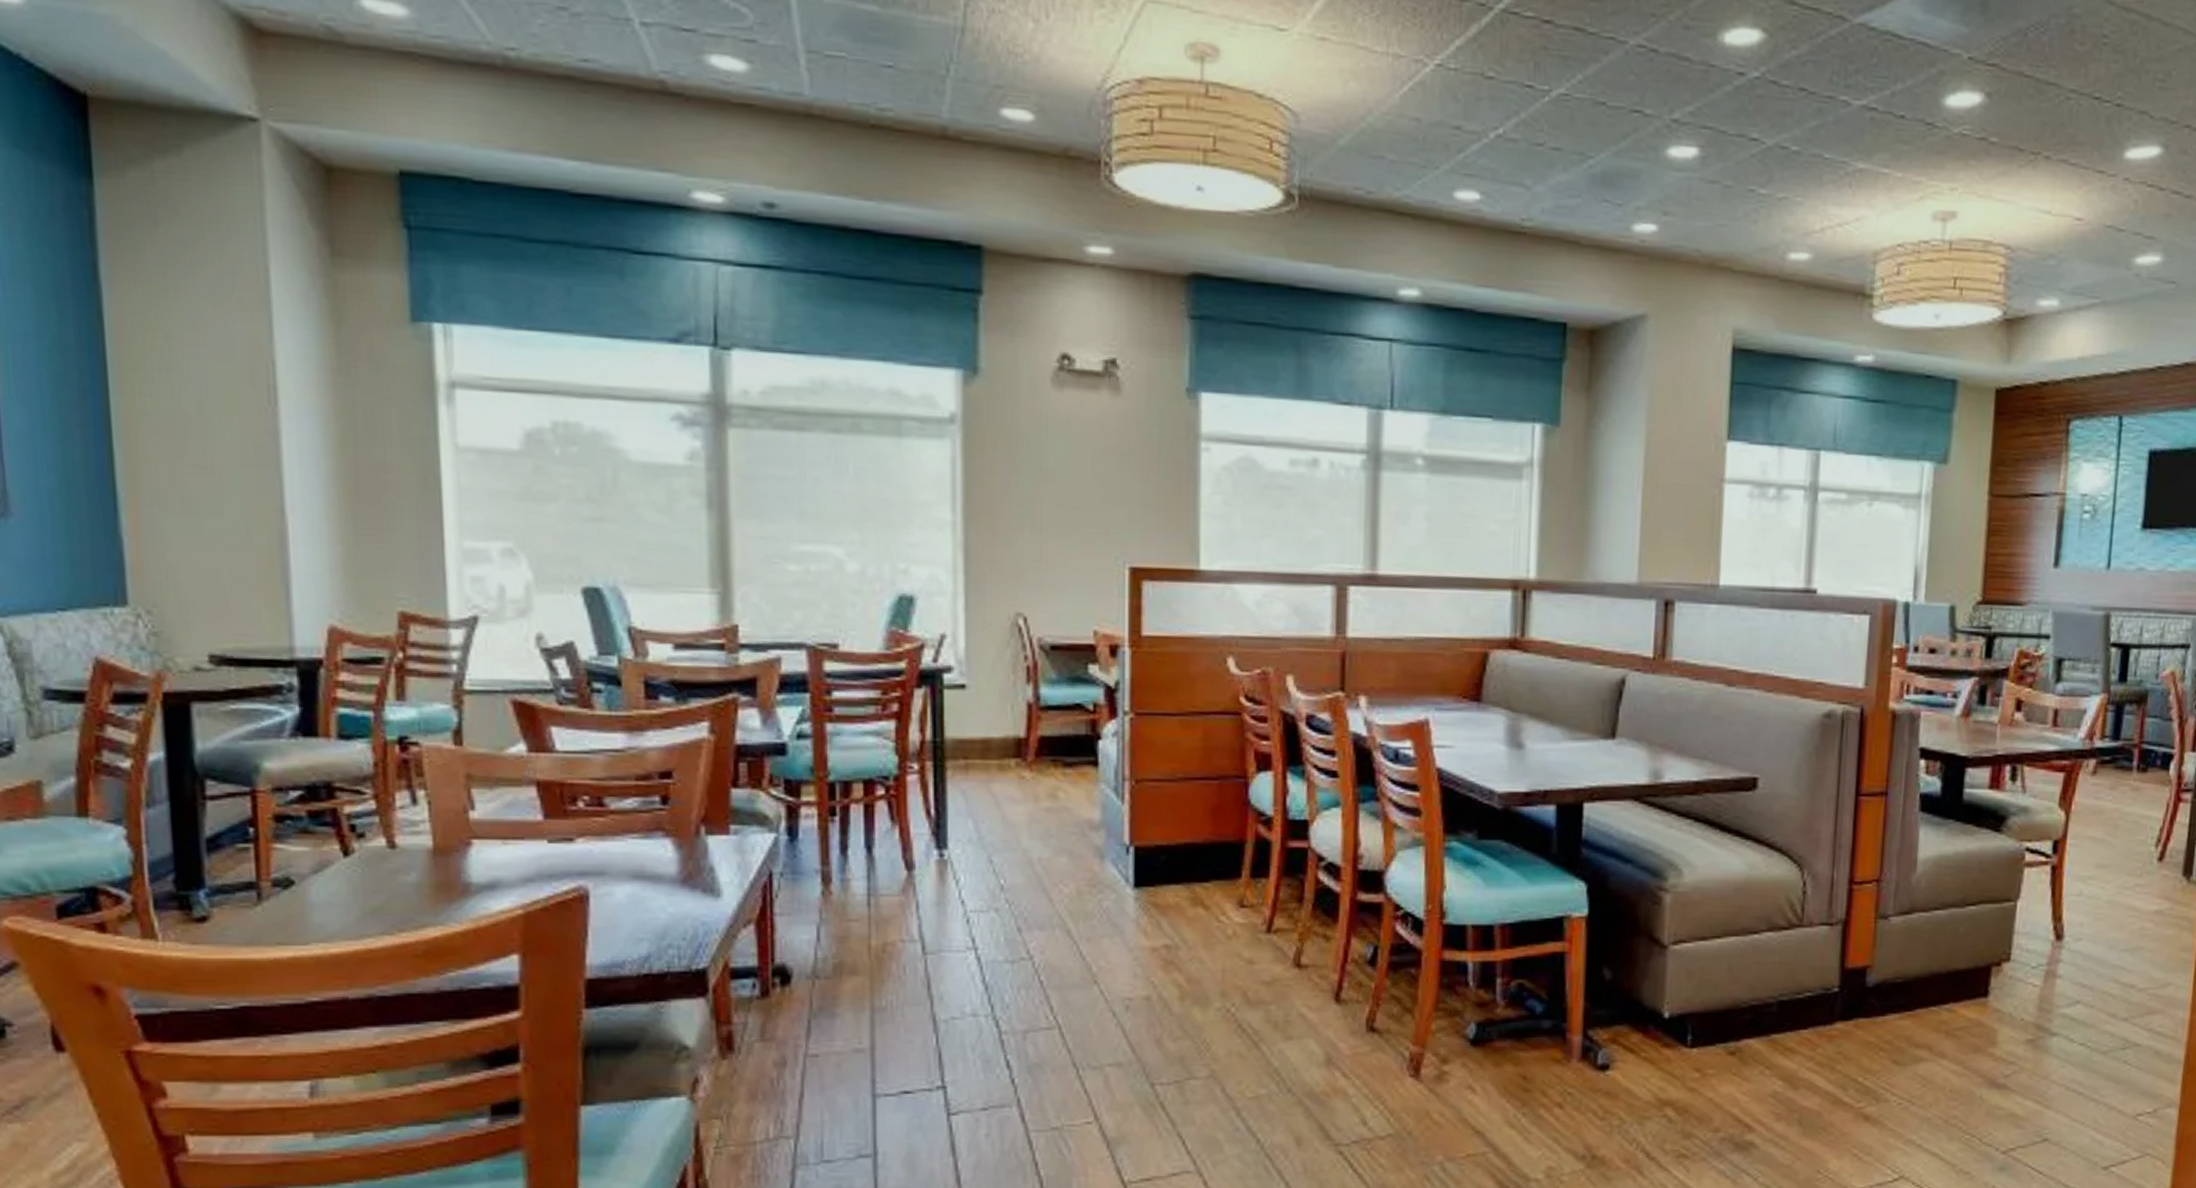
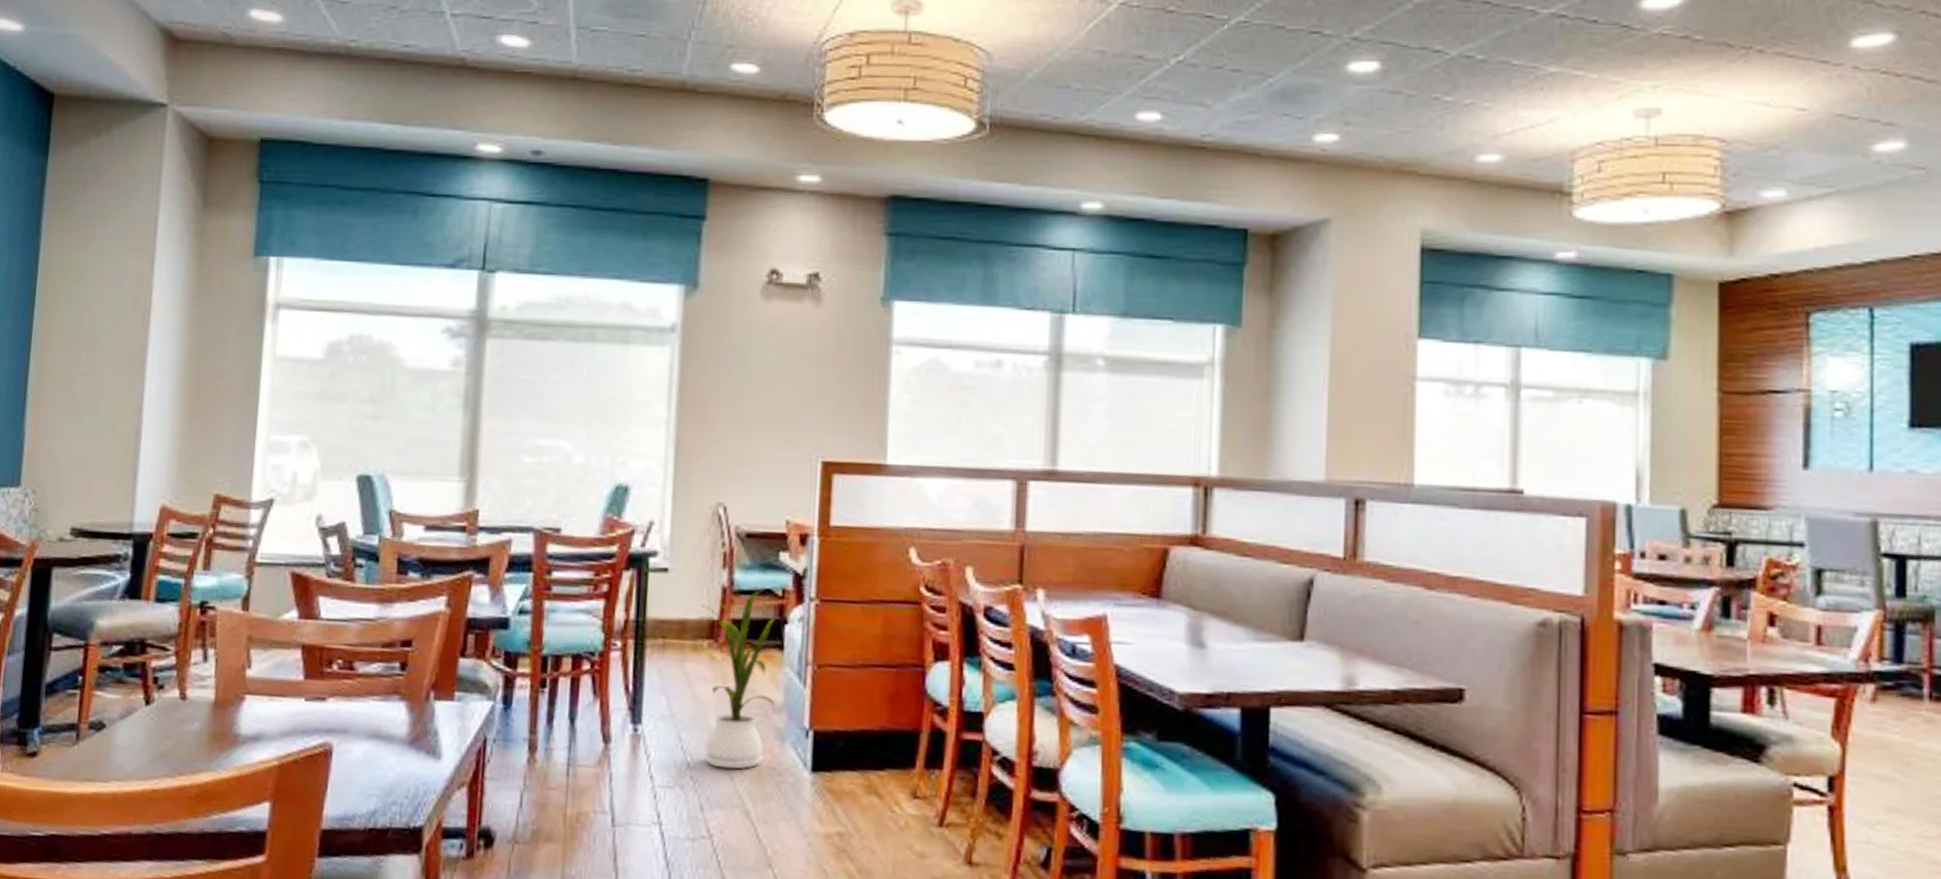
house plant: none [1006,705,1092,890] -> present [702,590,777,770]

